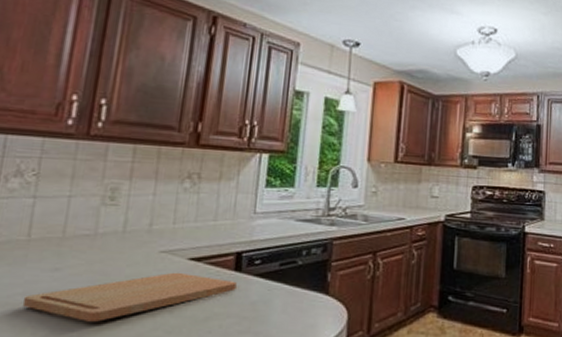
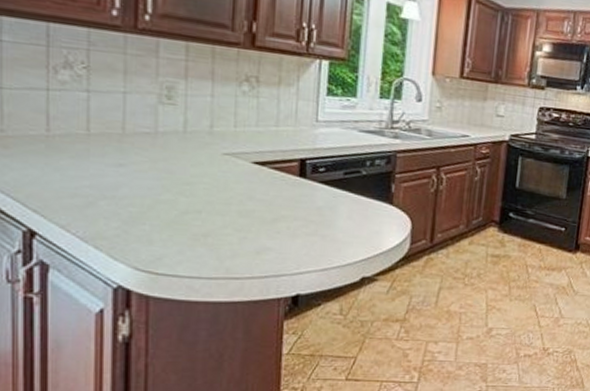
cutting board: present [23,272,237,322] -> none [93,174,302,217]

